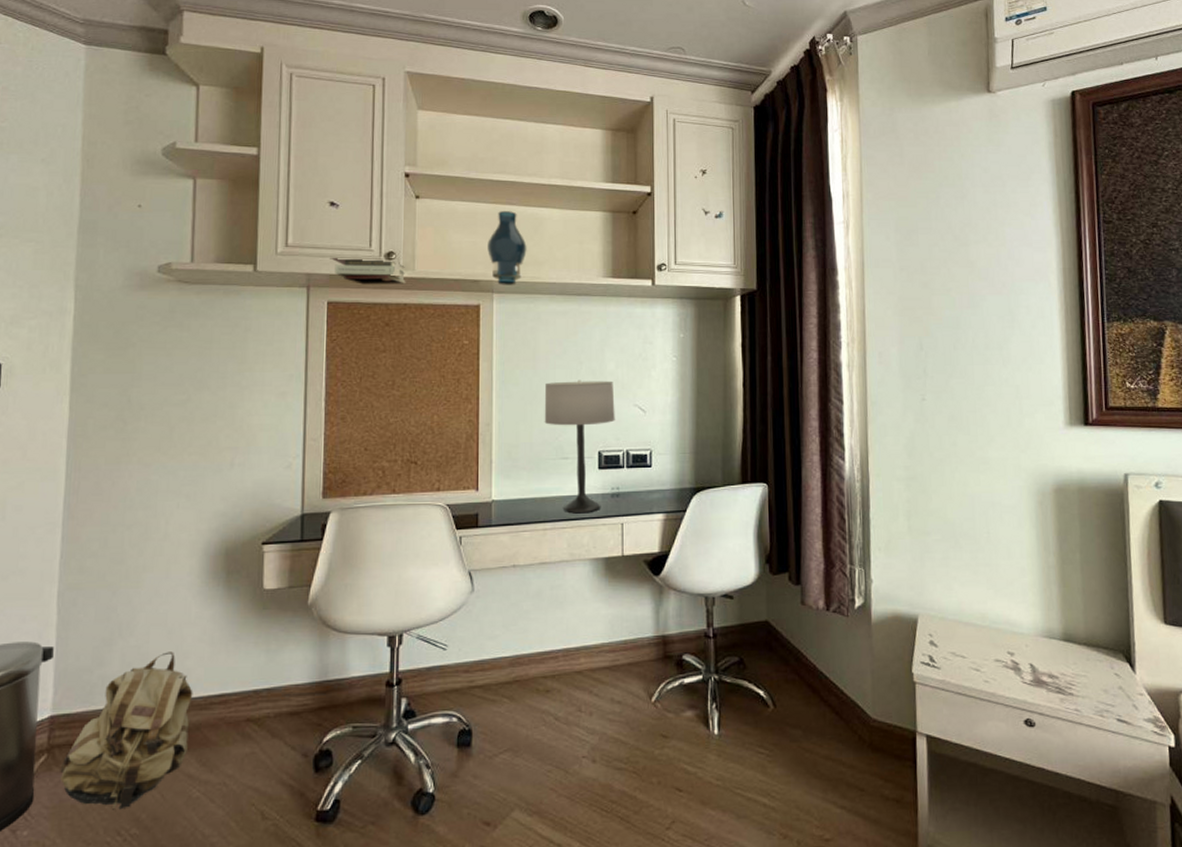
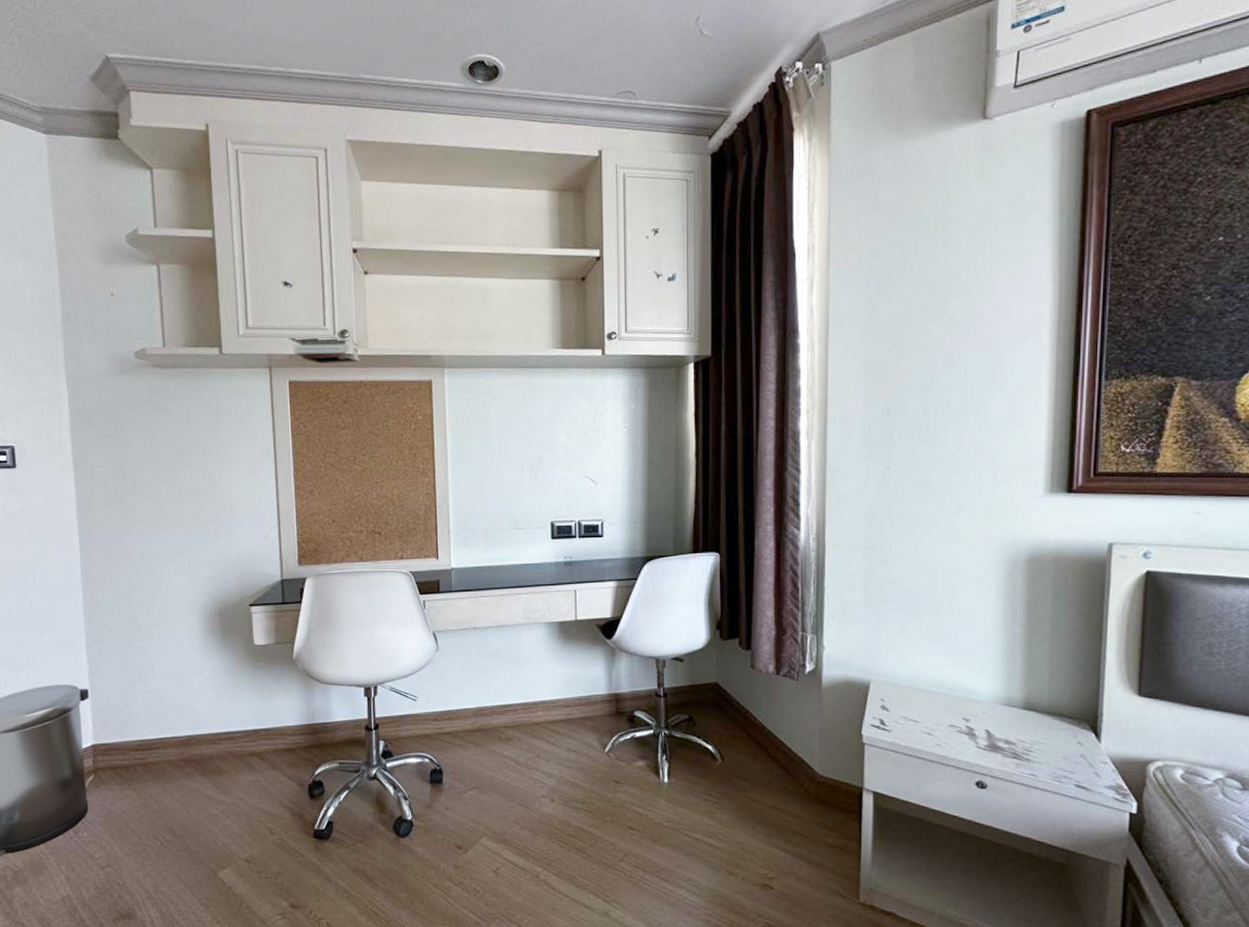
backpack: present [60,651,193,810] -> none [105,696,204,821]
vase: present [487,211,527,285] -> none [436,283,475,360]
table lamp: present [544,380,615,514] -> none [497,452,567,581]

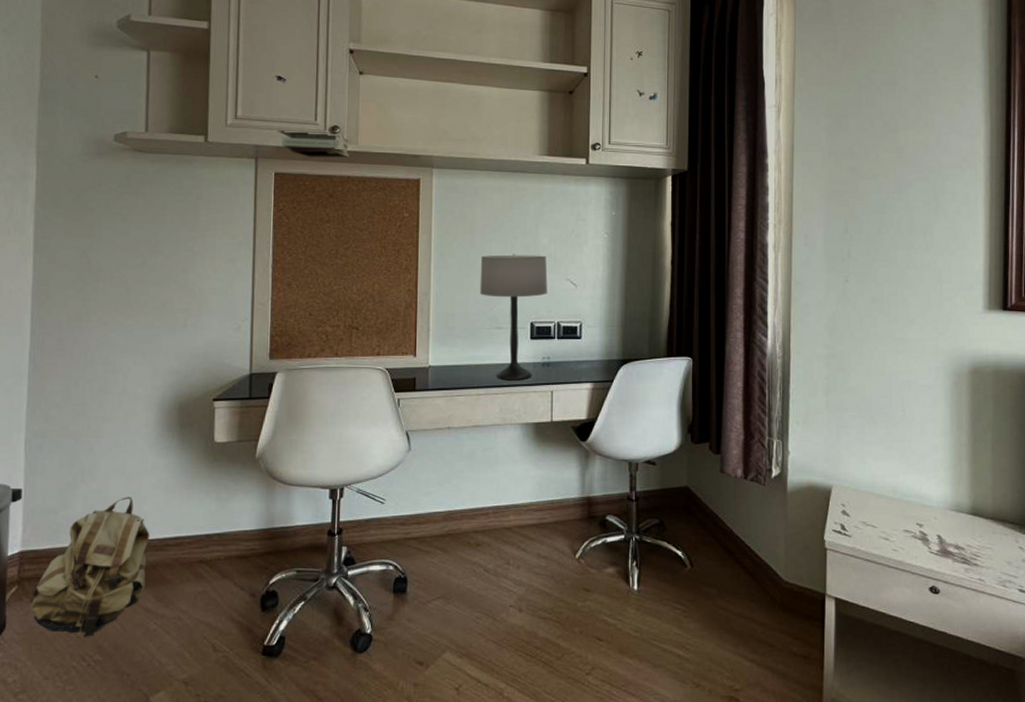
backpack: none [105,696,204,821] -> present [29,497,150,638]
table lamp: none [497,452,567,581] -> present [480,253,548,381]

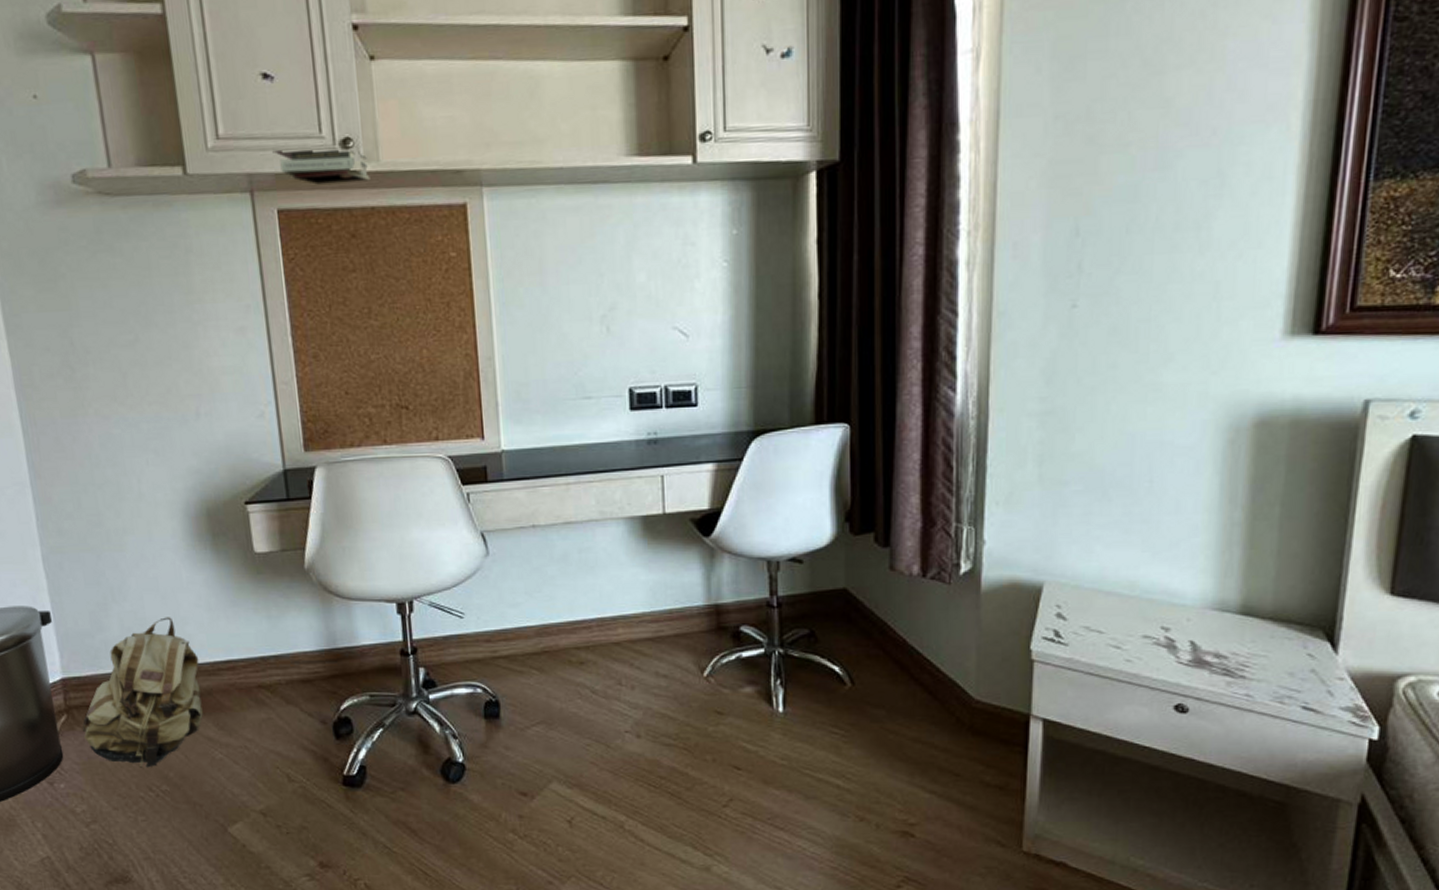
table lamp: present [480,253,548,381] -> none [557,297,649,465]

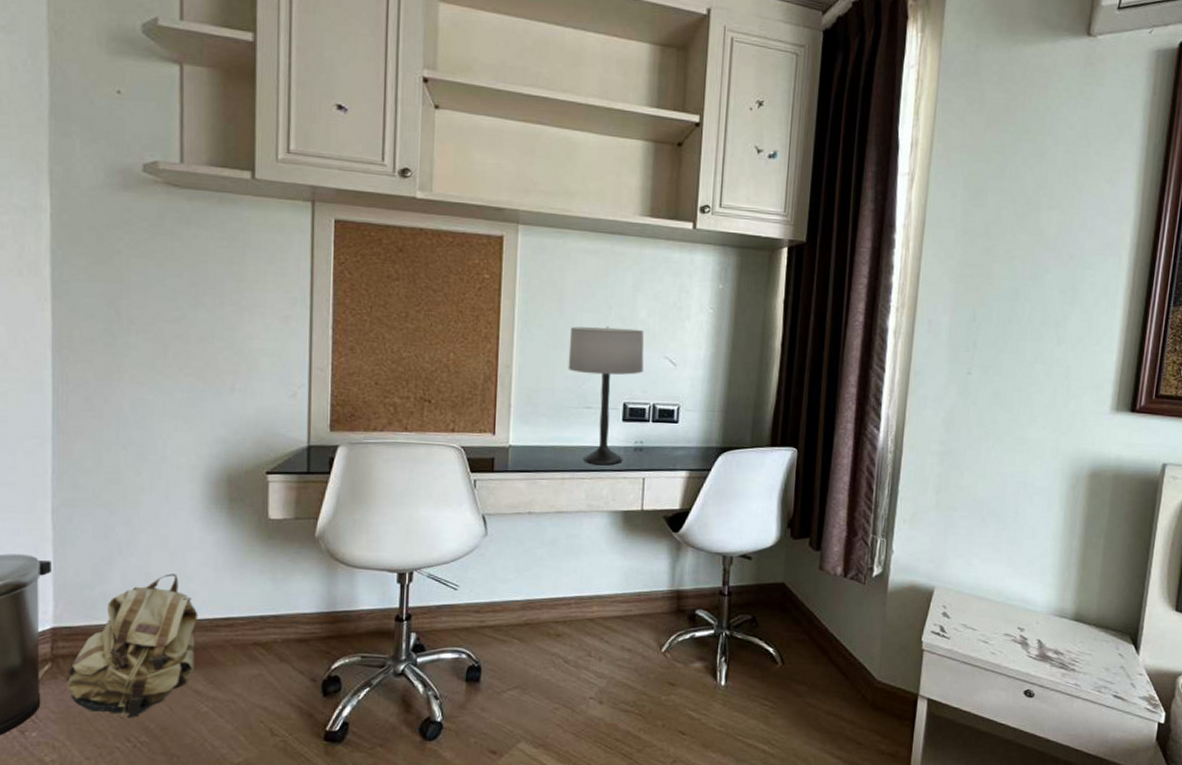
books: present [273,149,371,185] -> none [337,169,422,207]
table lamp: none [557,297,649,465] -> present [568,326,644,466]

